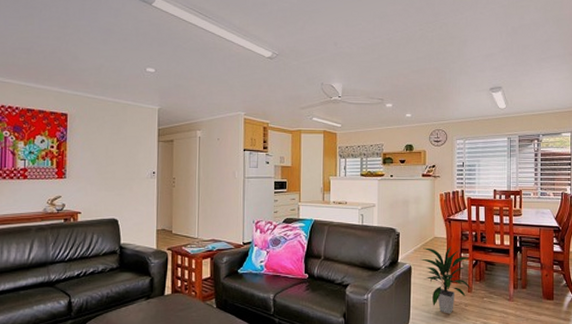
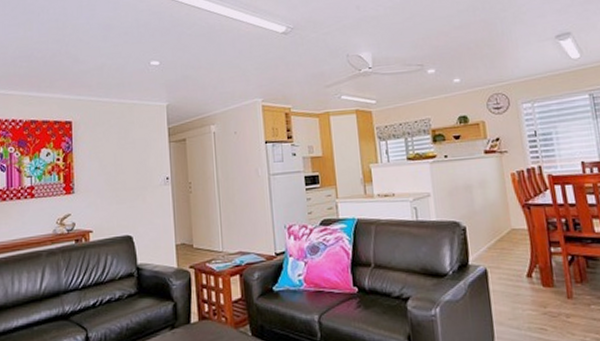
indoor plant: present [420,245,472,314] -> none [497,238,572,330]

